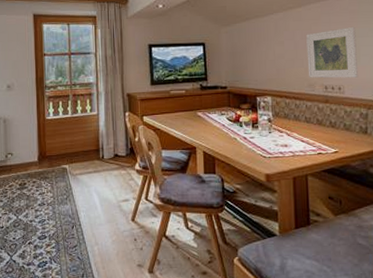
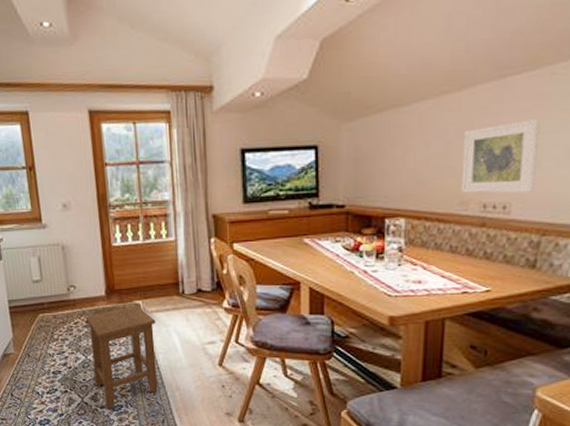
stool: none [20,169,79,266] -> present [86,305,158,409]

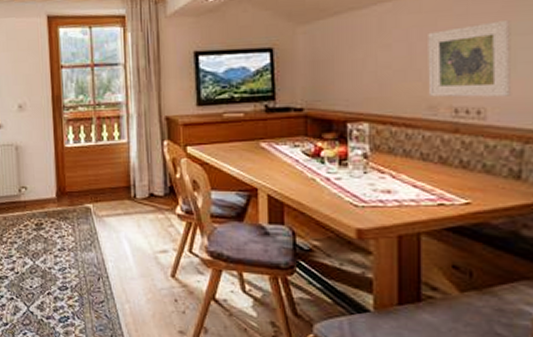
stool: present [86,305,158,409] -> none [36,208,107,320]

